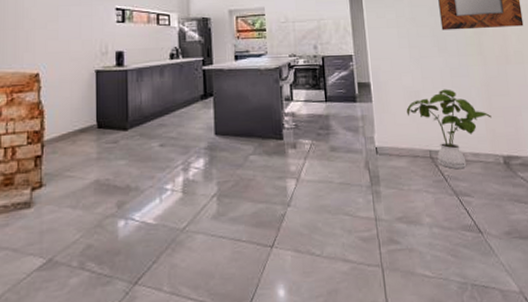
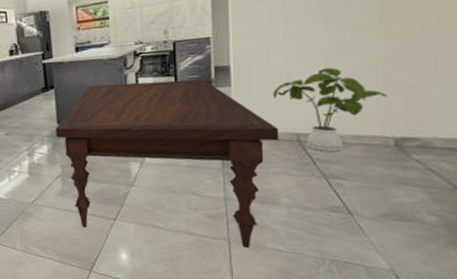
dining table: none [213,94,416,276] -> present [55,79,279,249]

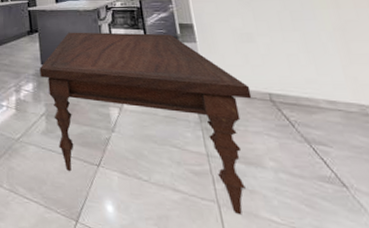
house plant: present [273,67,387,152] -> none [237,32,351,116]

